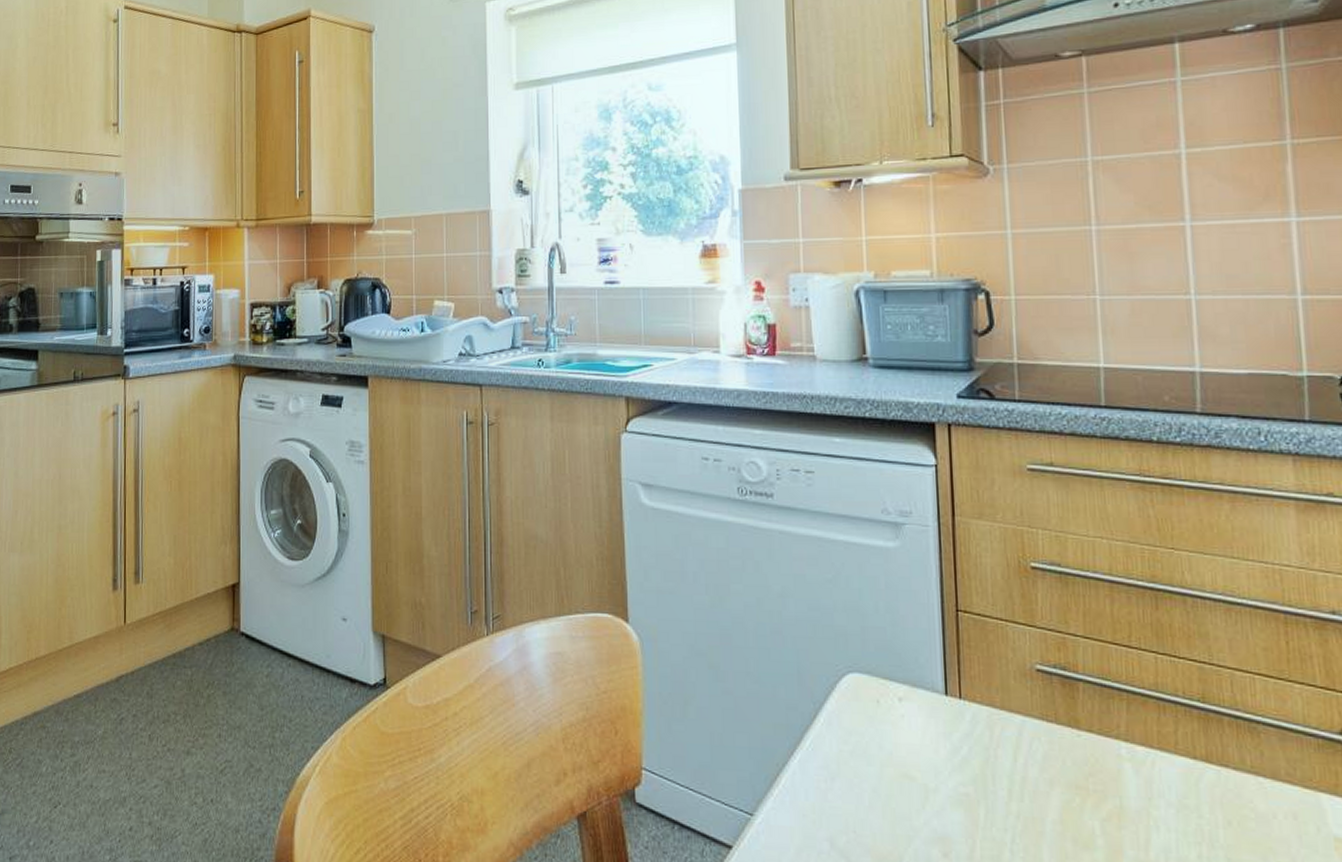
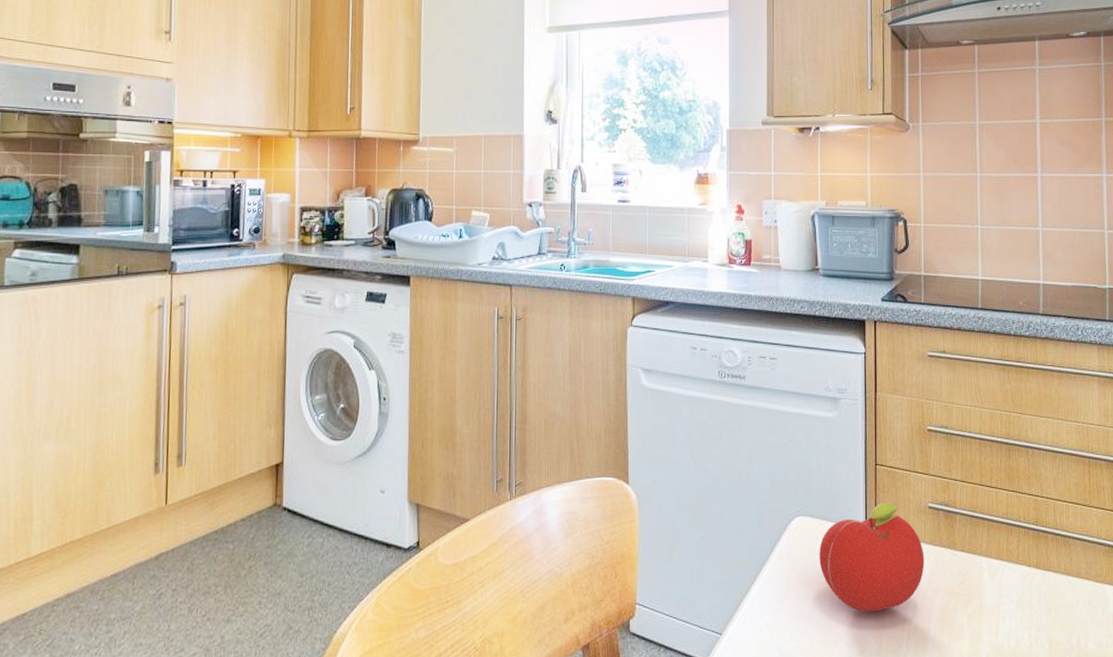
fruit: none [881,660,1034,804] -> present [819,502,925,612]

